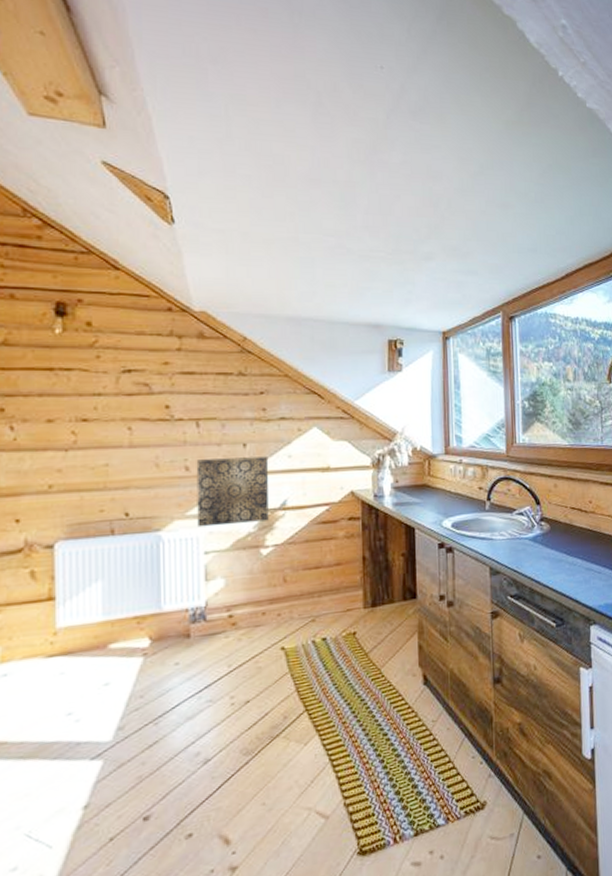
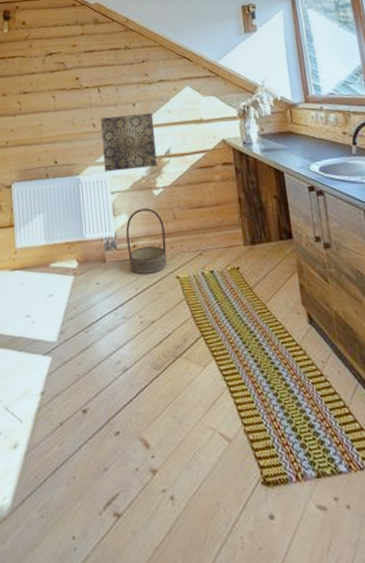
basket: none [221,570,272,649] -> present [126,208,167,274]

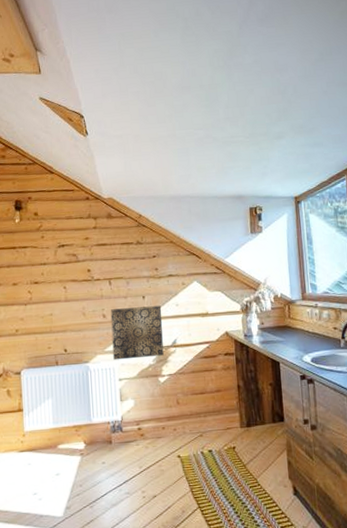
basket: present [126,208,167,274] -> none [132,394,170,454]

